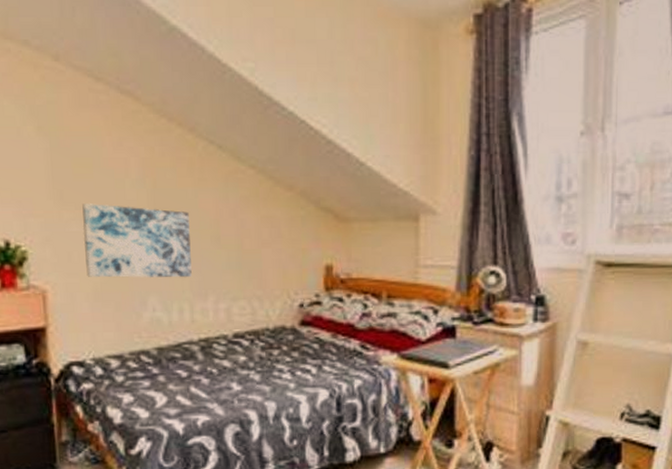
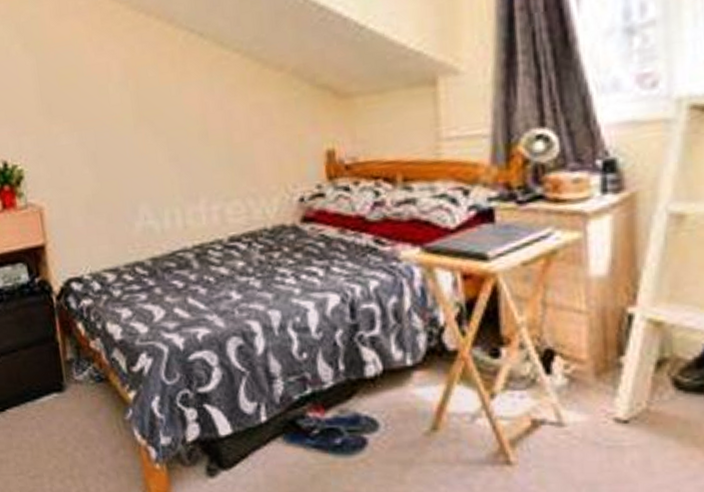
wall art: present [82,203,192,279] -> none [70,109,181,191]

